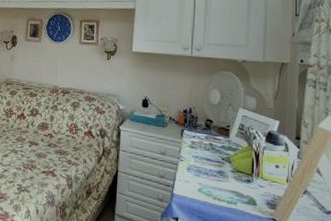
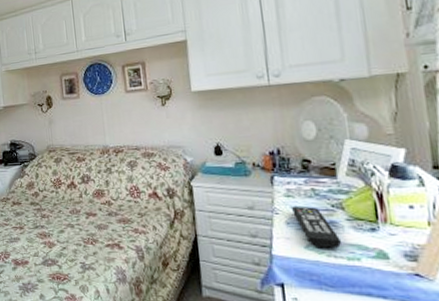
remote control: none [193,156,225,193] -> present [292,207,341,249]

